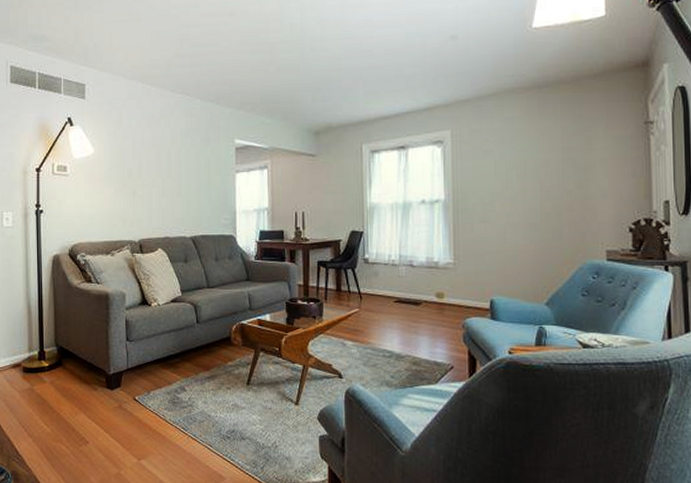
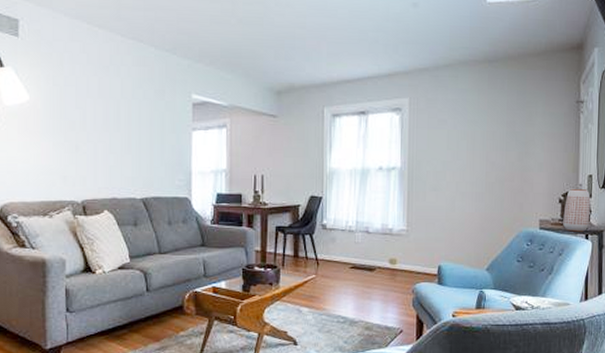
vase: none [635,217,669,263] -> present [563,189,591,232]

